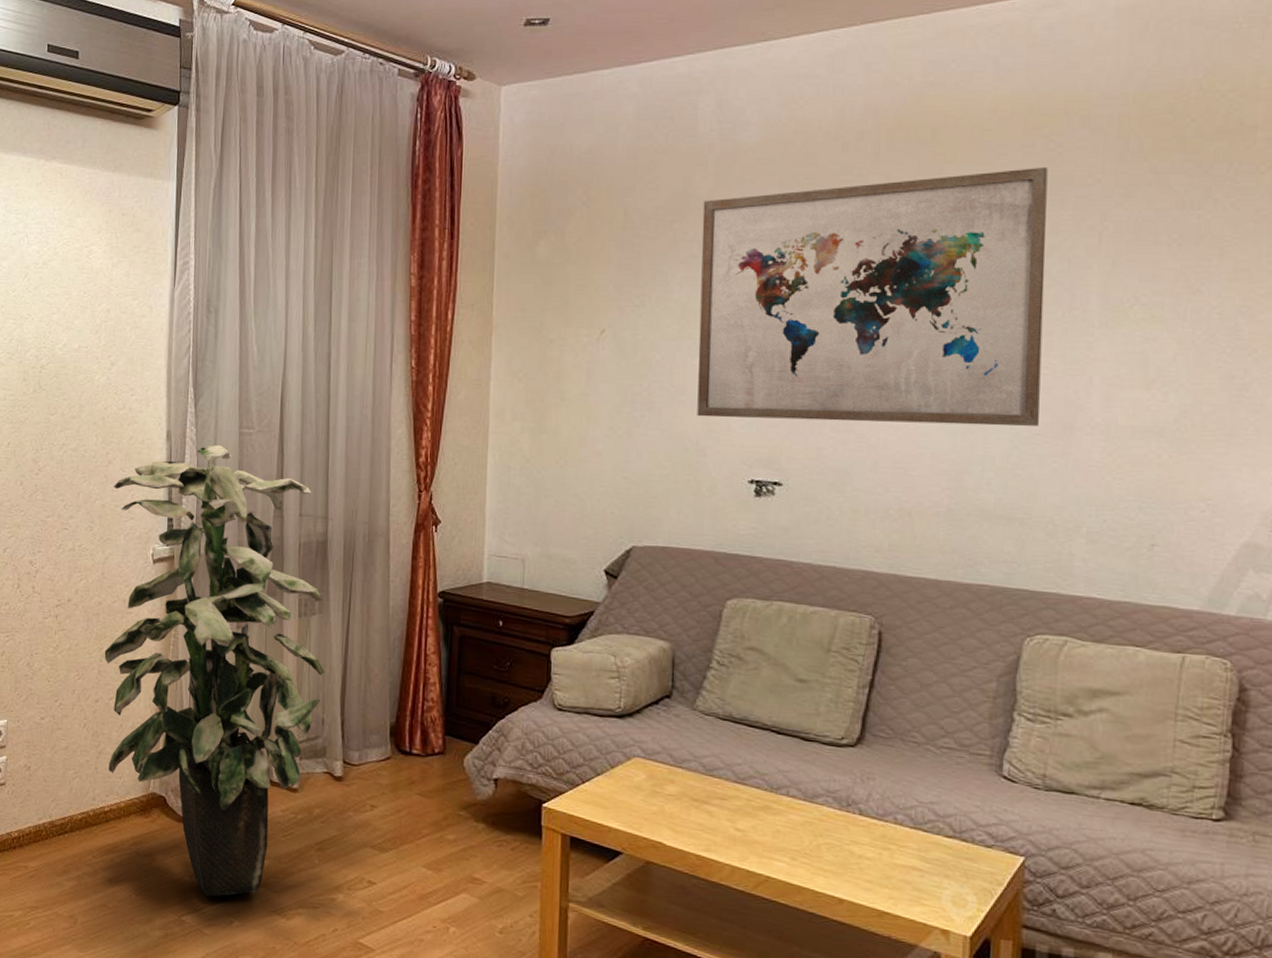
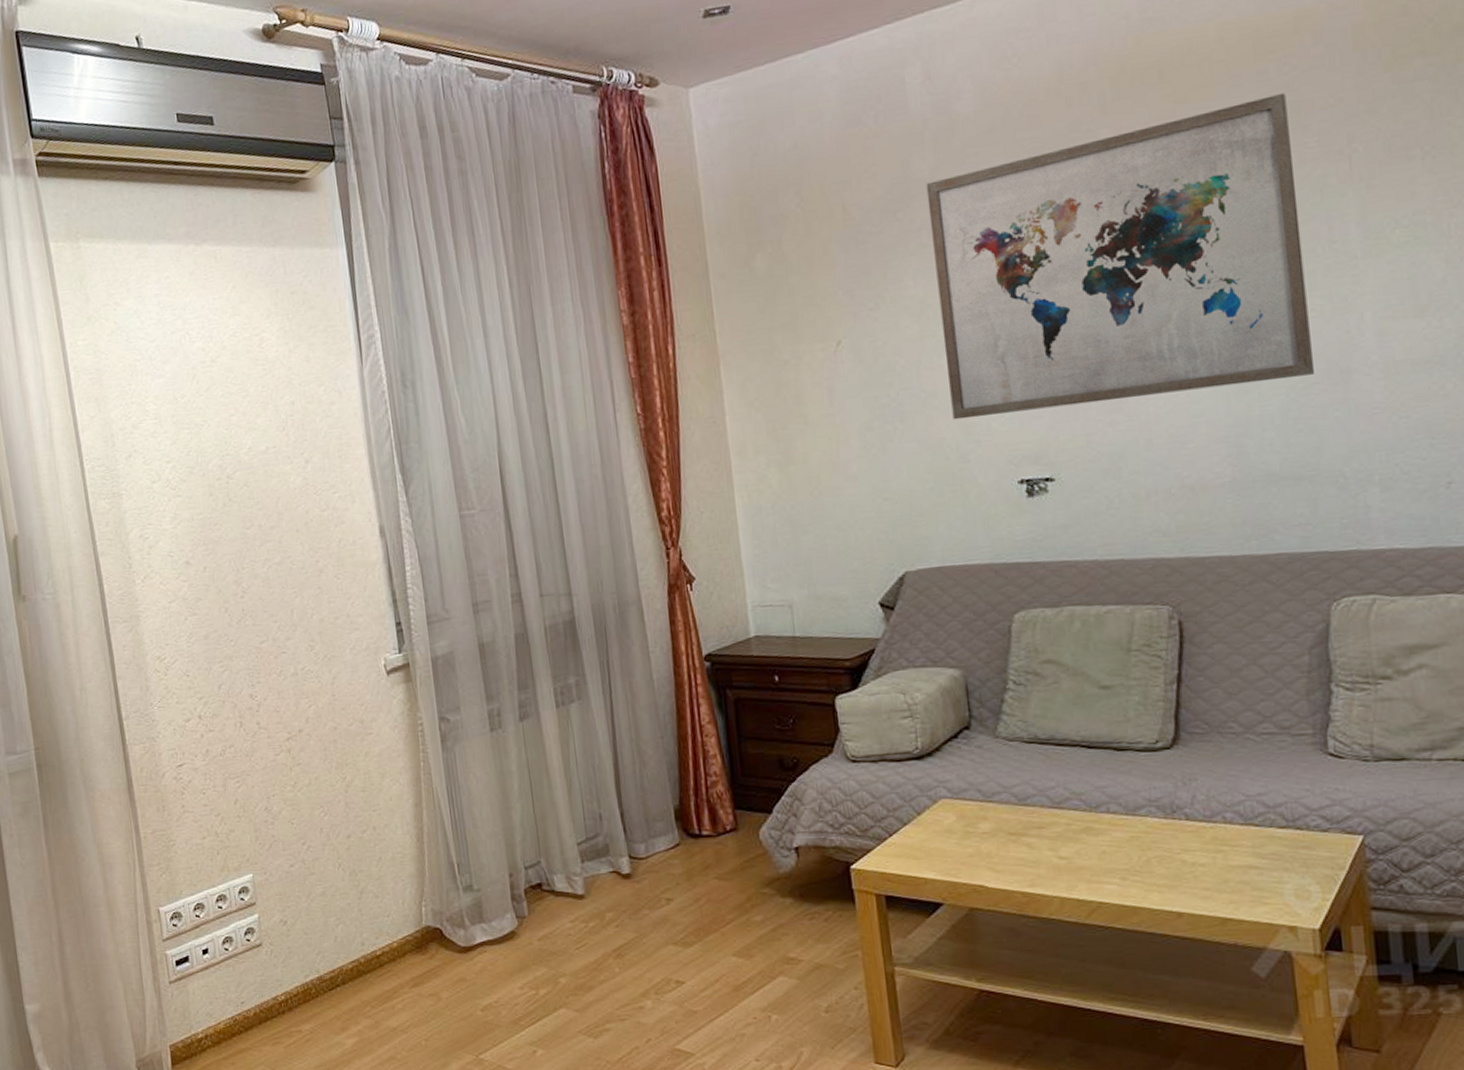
indoor plant: present [104,445,325,897] -> none [330,533,595,1028]

